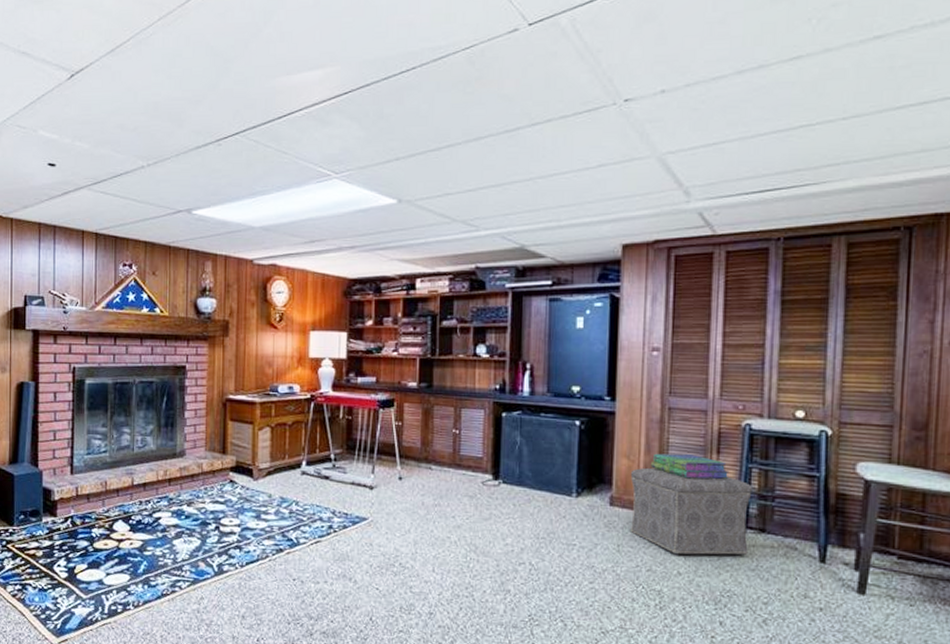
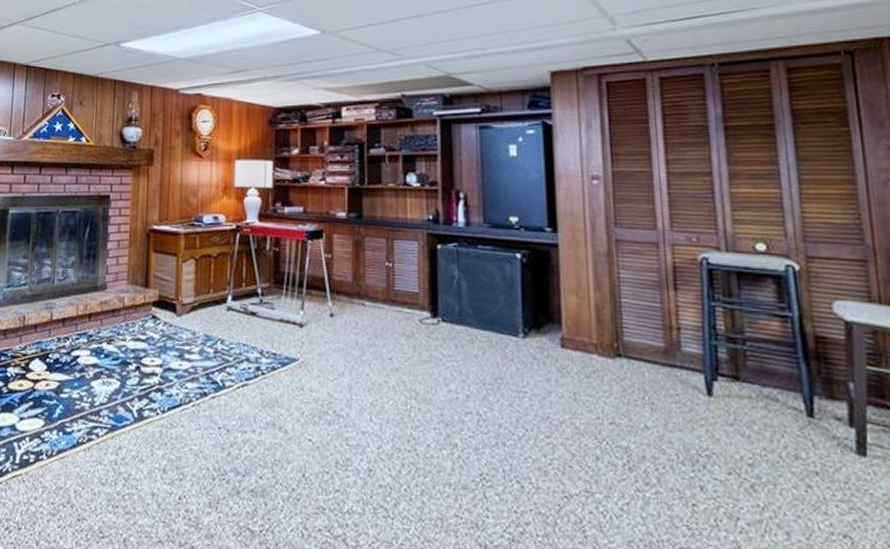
ottoman: present [630,467,753,555] -> none [580,305,723,407]
stack of books: present [650,453,728,479] -> none [601,289,690,319]

